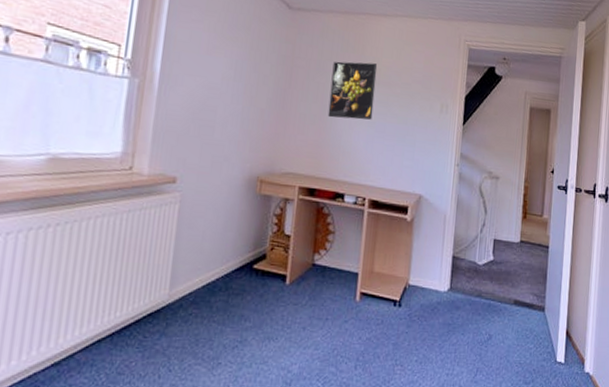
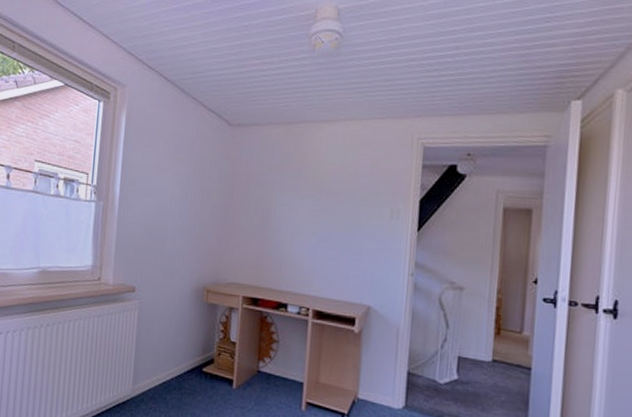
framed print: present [327,61,378,120] -> none [269,171,319,230]

